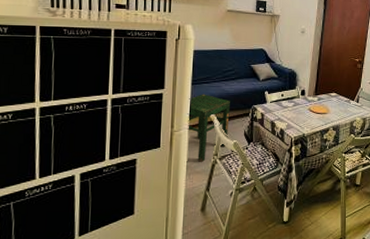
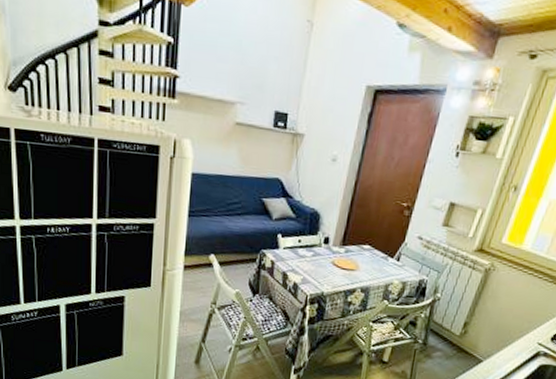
stool: present [186,94,230,162] -> none [181,229,234,309]

